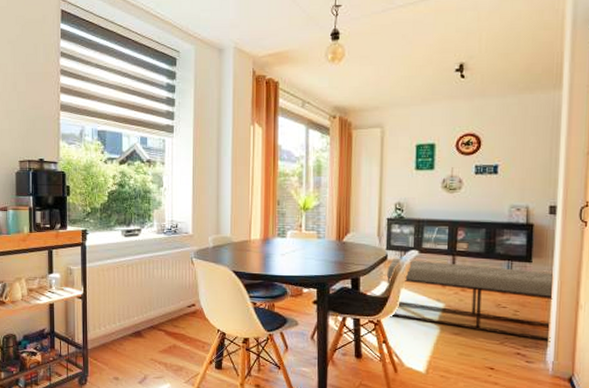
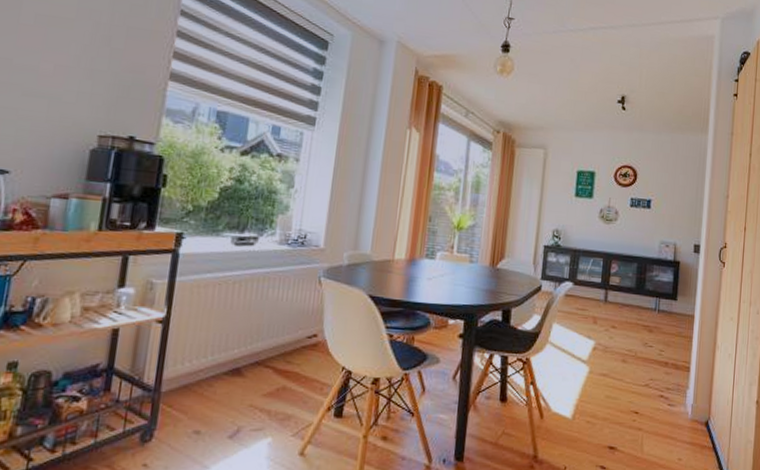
bench: present [386,258,554,342] -> none [539,289,696,384]

